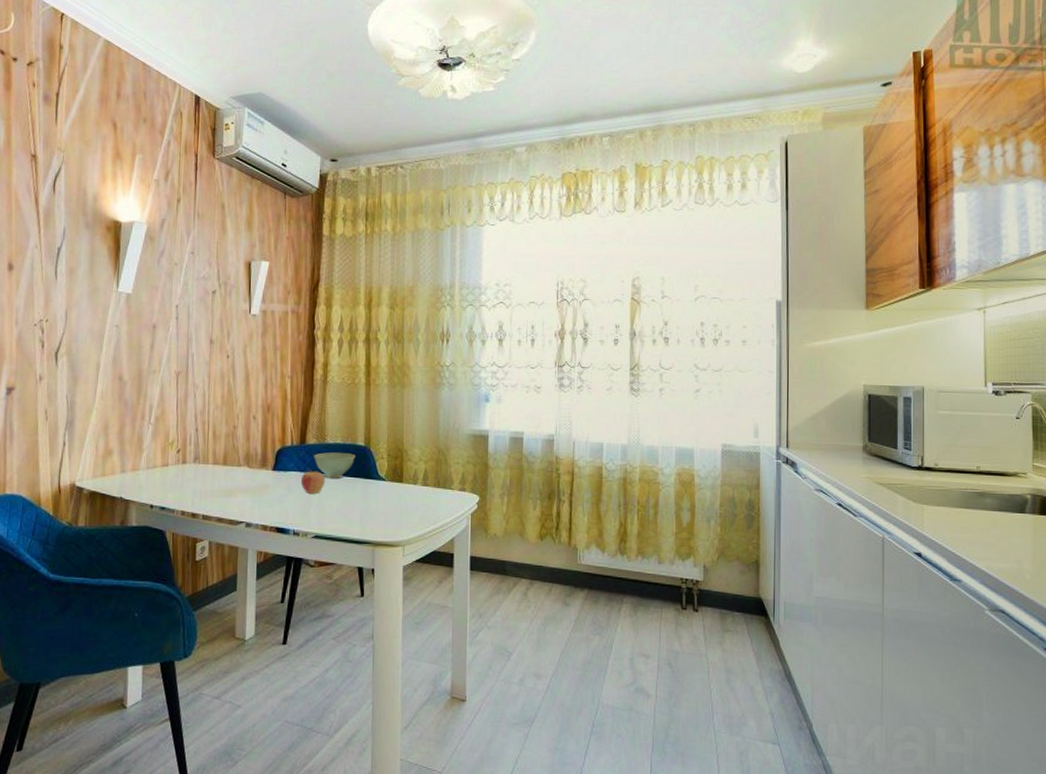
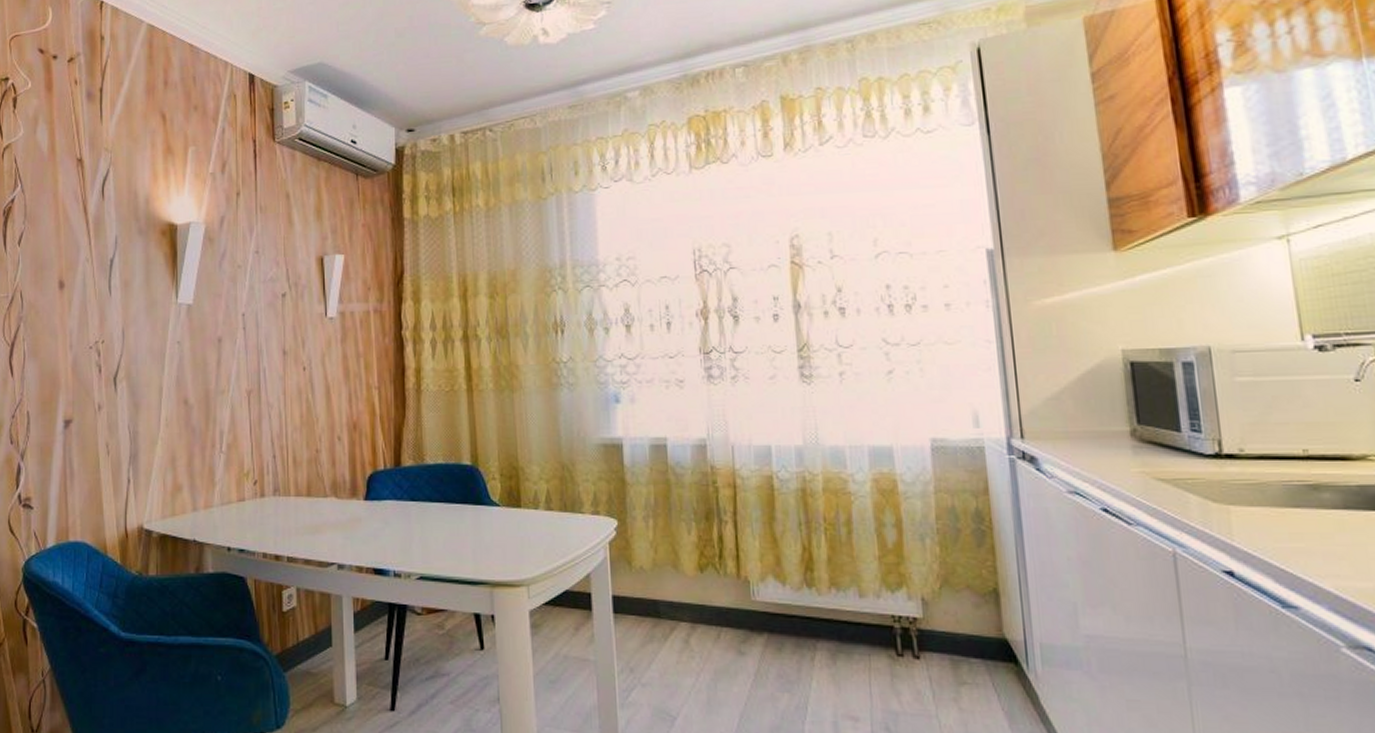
fruit: present [300,469,326,494] -> none [398,497,428,526]
bowl: present [314,452,355,478] -> none [412,475,461,506]

